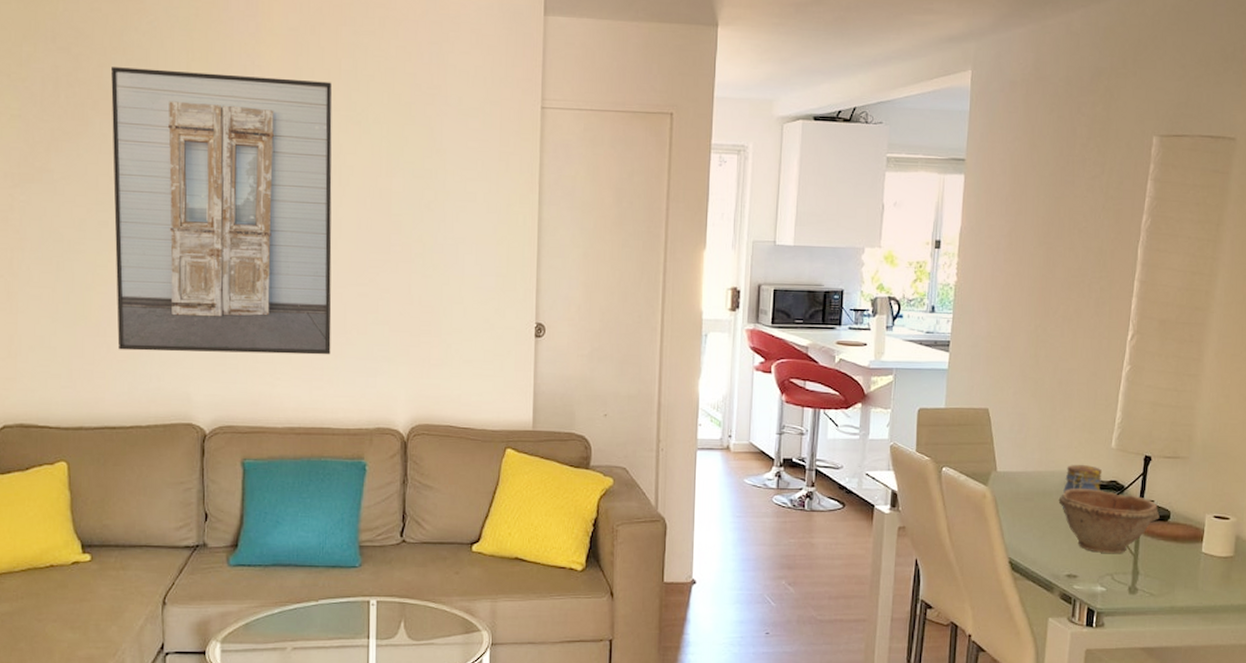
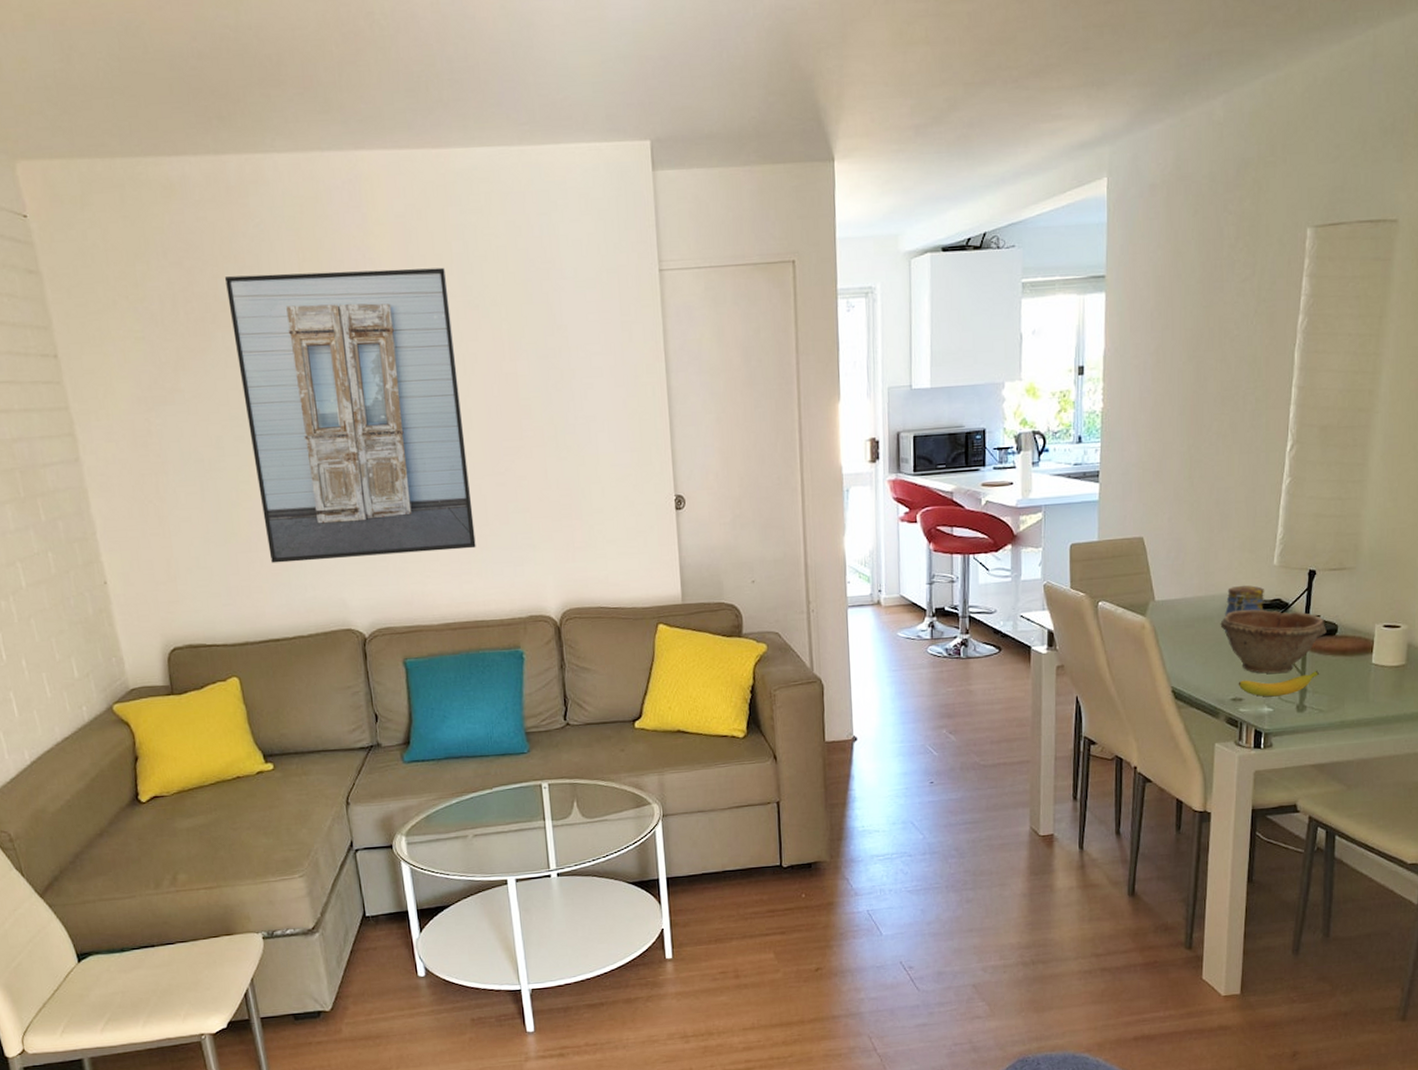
banana: none [1073,554,1152,577] -> present [1238,670,1320,697]

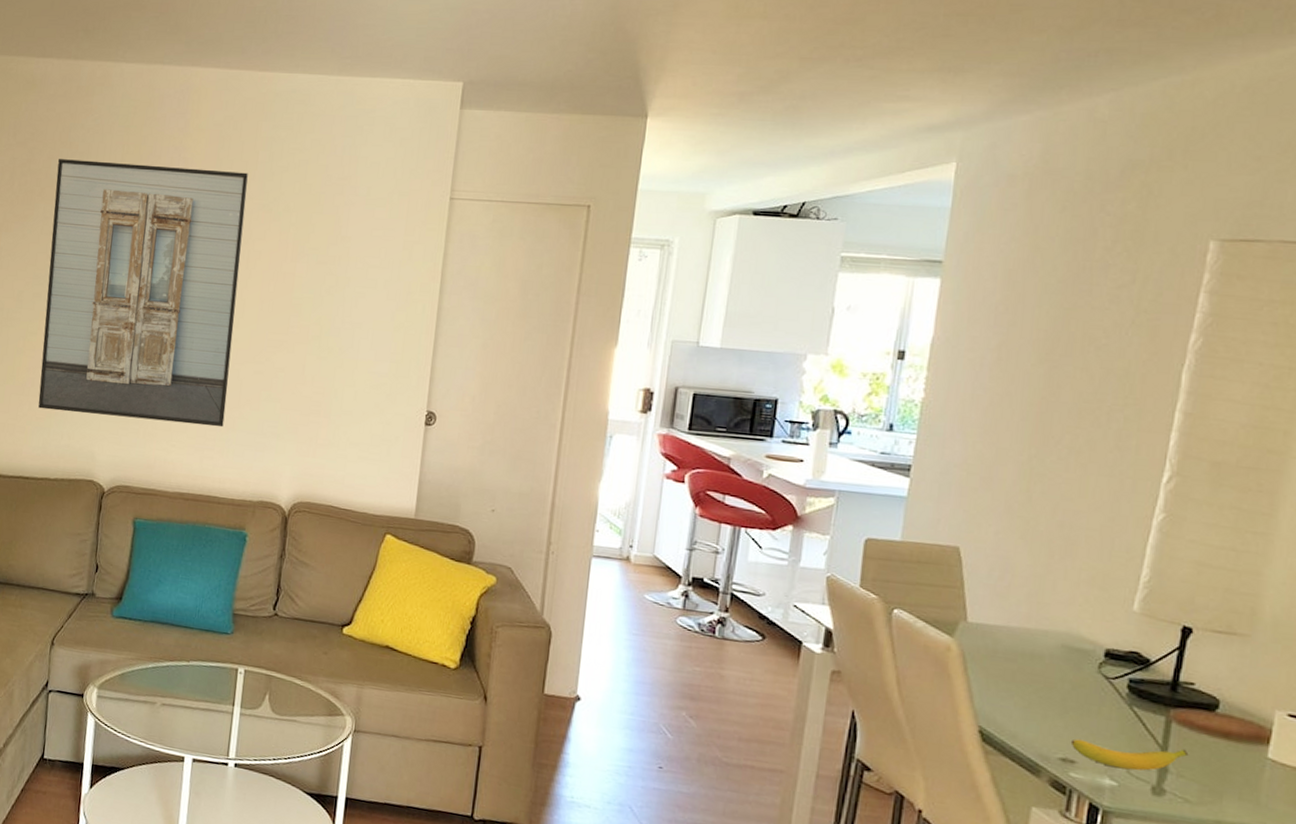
bowl: present [1220,609,1327,674] -> none [1052,654,1203,743]
jar: present [1224,585,1265,635] -> none [1057,625,1119,680]

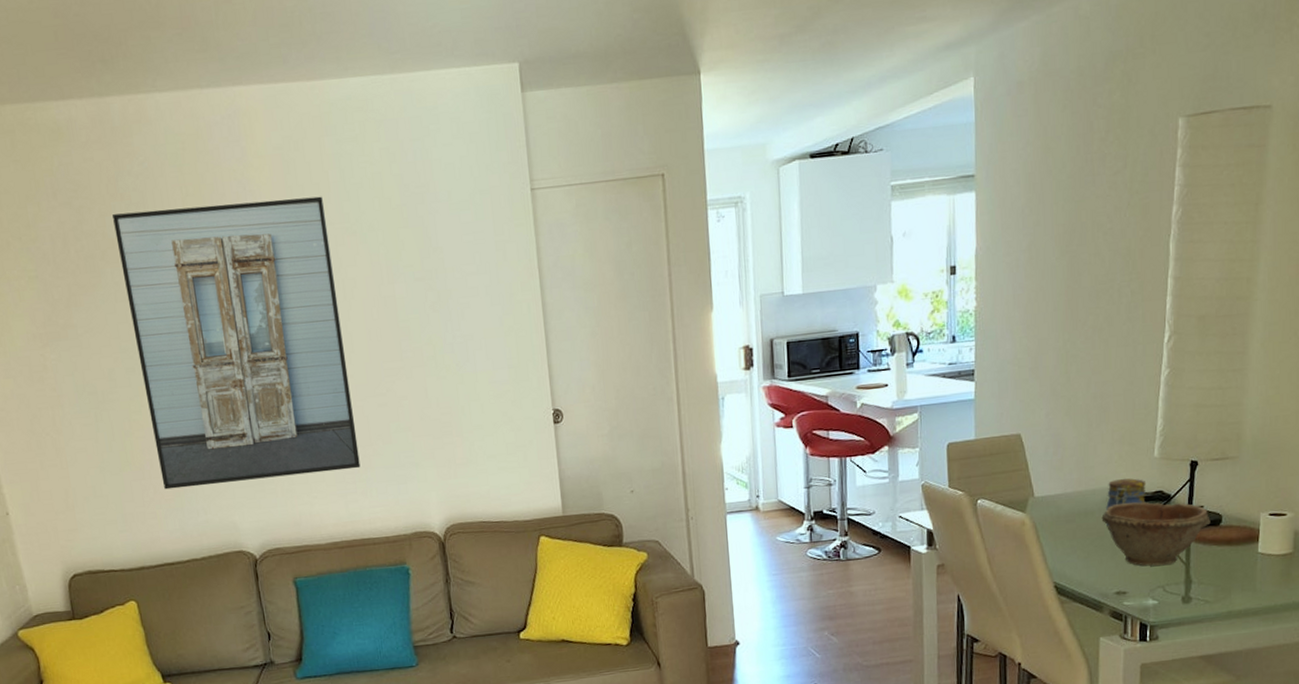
bowl: none [1052,654,1203,743] -> present [1101,502,1211,566]
jar: none [1057,625,1119,680] -> present [1105,478,1147,528]
banana: present [1070,739,1189,771] -> none [1121,561,1205,590]

